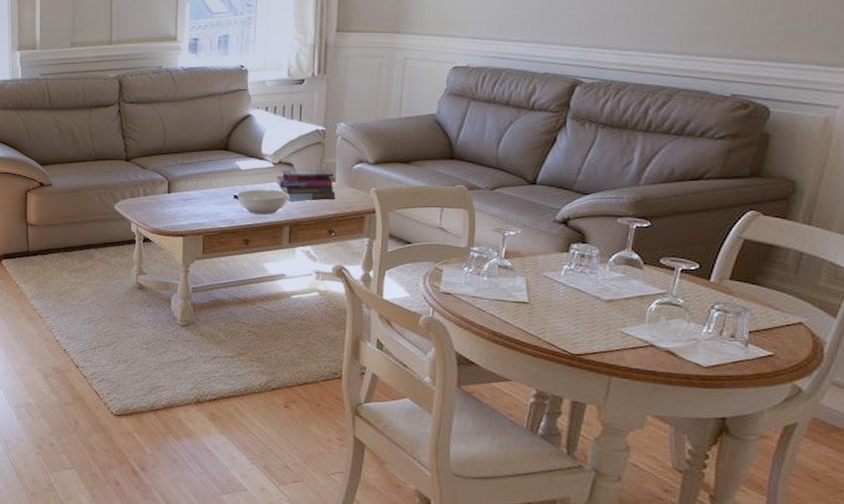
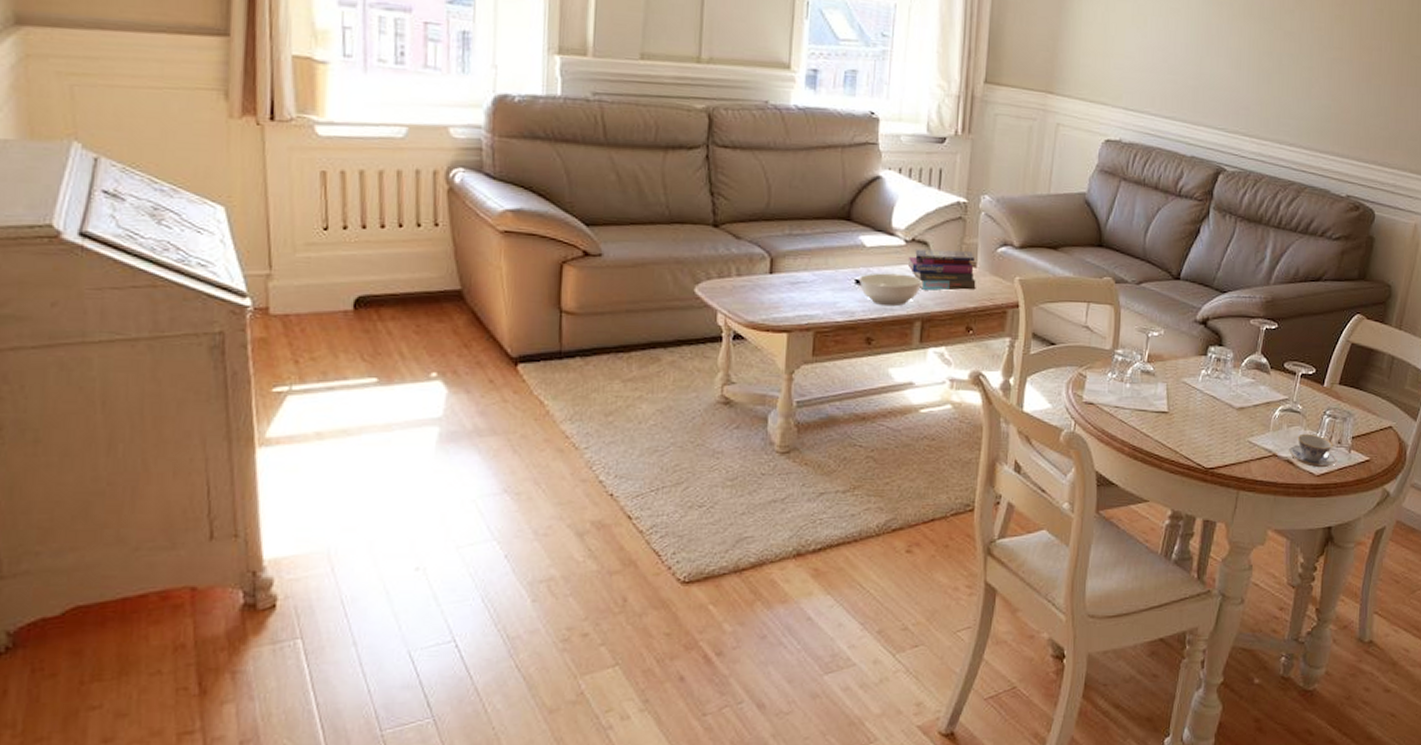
teacup: none [669,326,729,361] -> present [1289,433,1336,468]

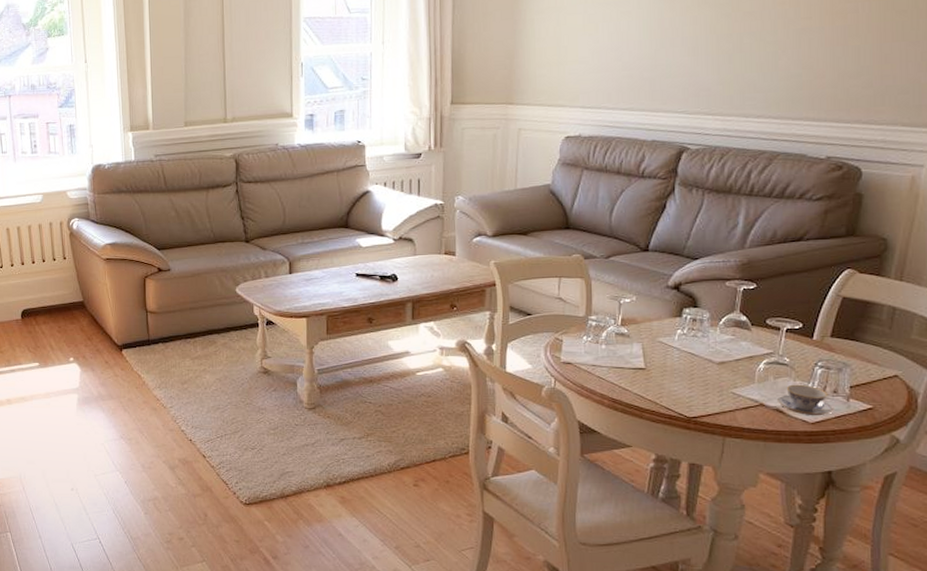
bowl: present [859,273,922,307] -> none [359,266,410,293]
books: present [909,249,976,291] -> none [398,243,457,277]

